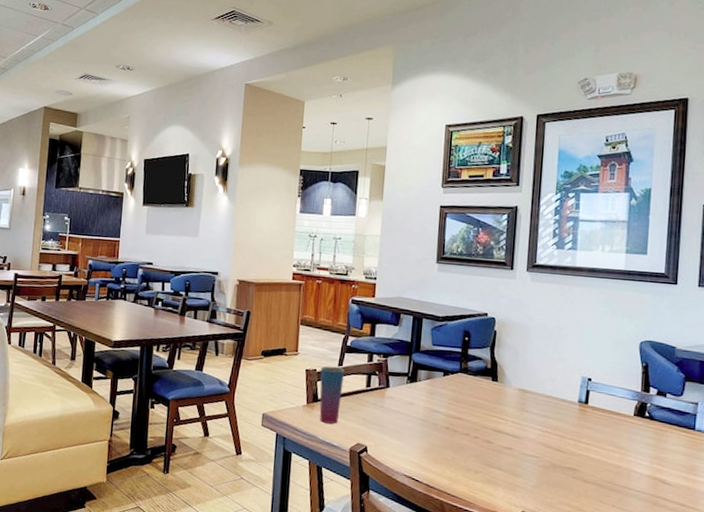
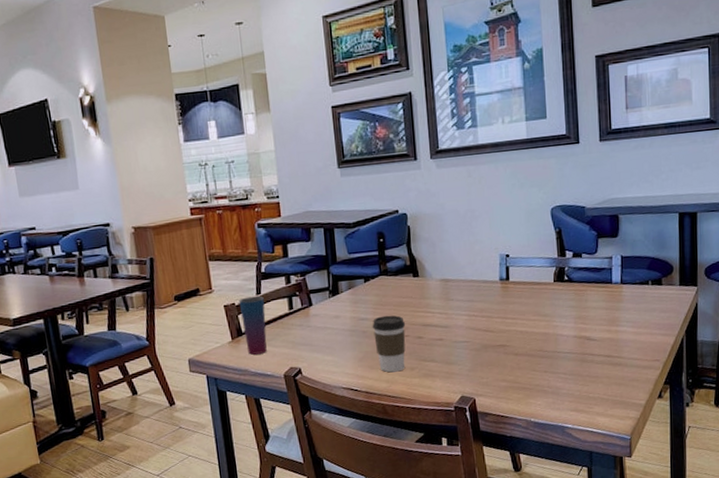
coffee cup: none [443,412,477,472] -> present [372,315,406,373]

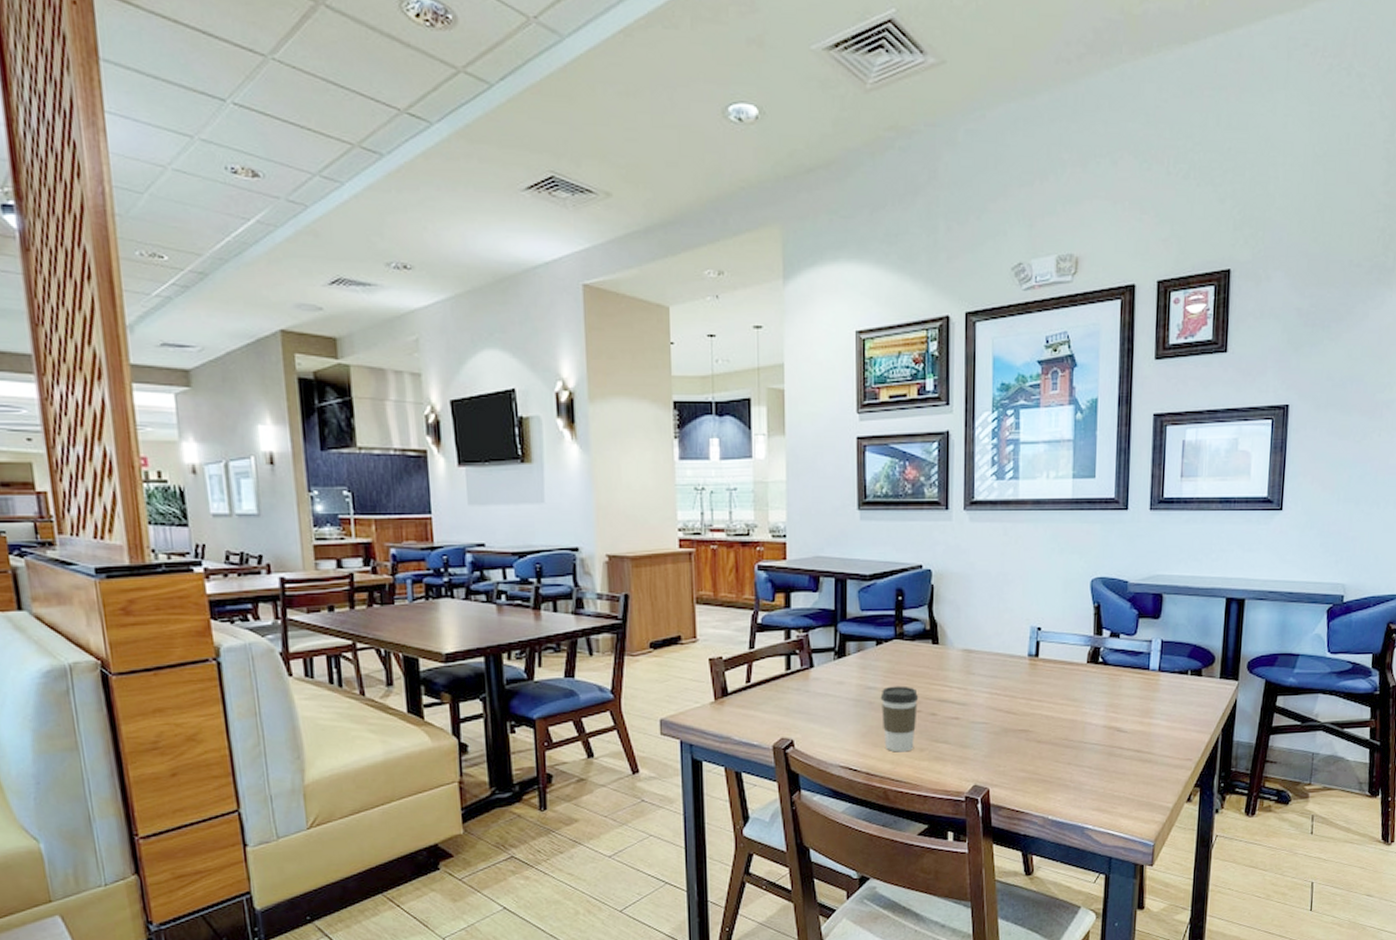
cup: present [238,295,267,355] -> none [727,650,758,720]

